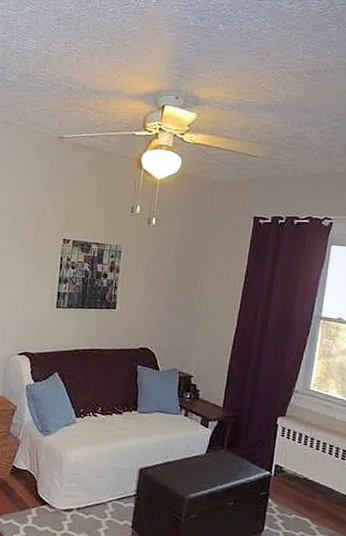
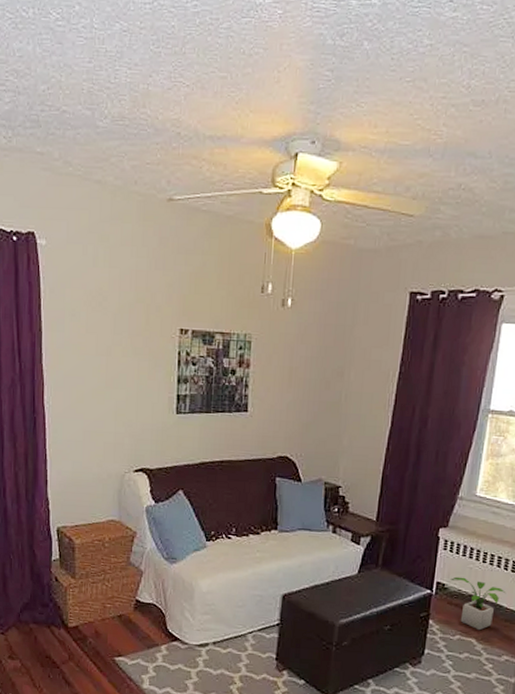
potted plant: none [288,461,337,512] -> present [451,576,506,631]

